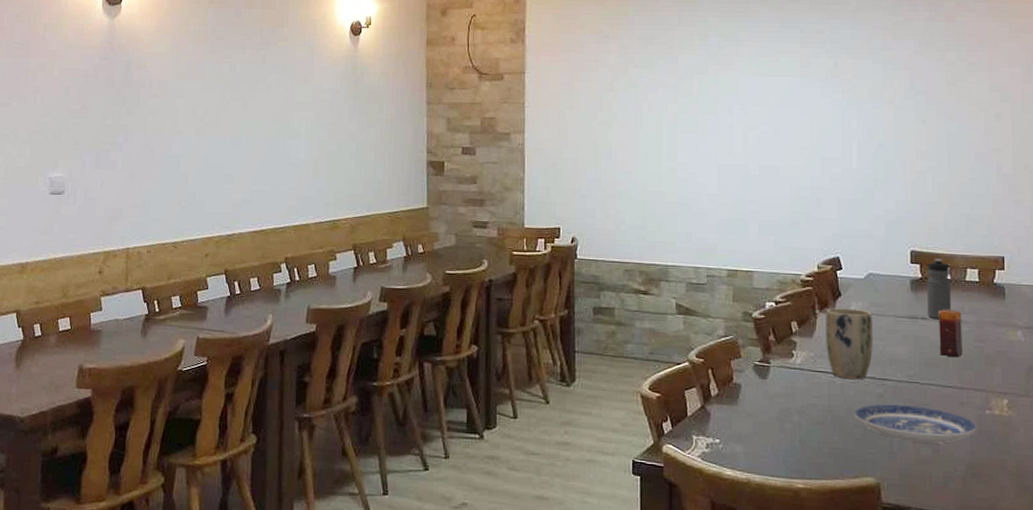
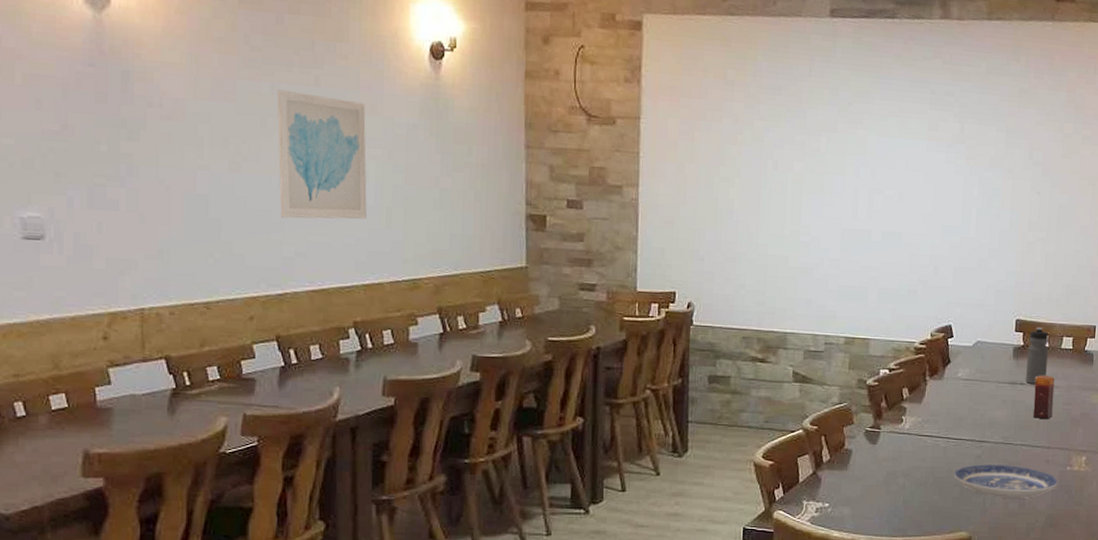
wall art: none [232,68,299,172] -> present [277,89,367,219]
plant pot: present [826,308,873,380] -> none [933,374,977,442]

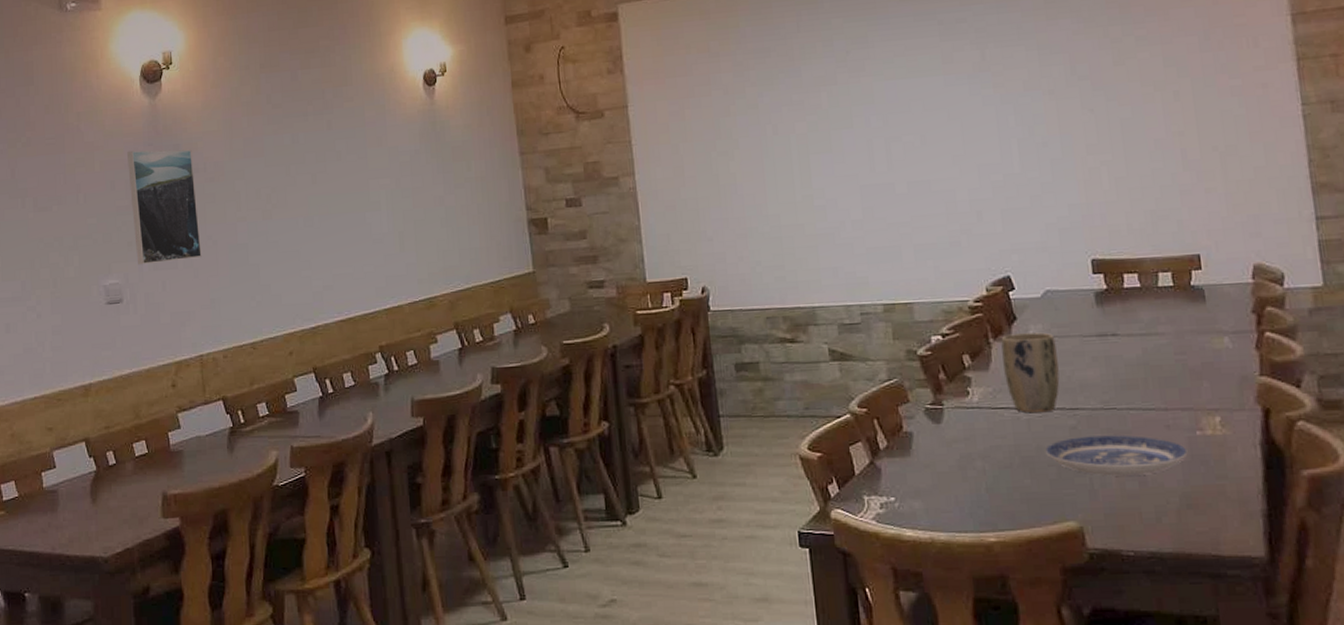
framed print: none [60,67,150,203] -> present [127,149,202,266]
wall art: present [277,89,367,219] -> none [296,137,382,256]
plant pot: none [933,374,977,442] -> present [1001,332,1060,413]
water bottle: present [1026,327,1049,384] -> none [1112,265,1145,334]
candle: present [1033,375,1055,420] -> none [1130,321,1163,376]

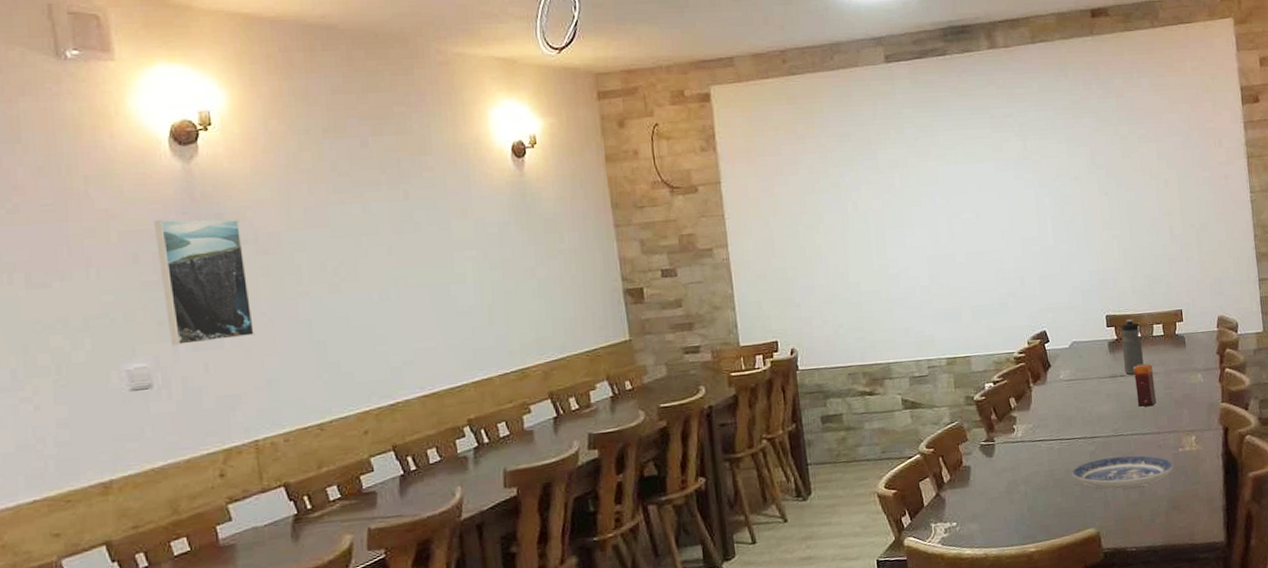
plant pot: present [1001,332,1060,413] -> none [1039,376,1083,443]
water bottle: none [1112,265,1145,334] -> present [1121,319,1144,375]
candle: none [1130,321,1163,376] -> present [1134,364,1157,407]

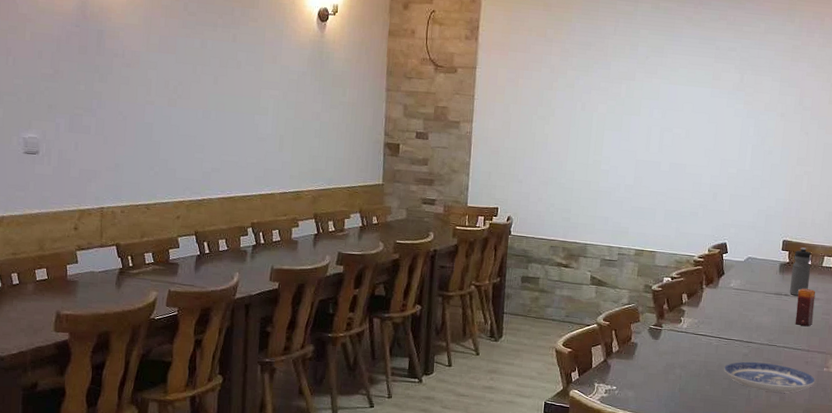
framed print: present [154,219,254,347] -> none [55,27,114,129]

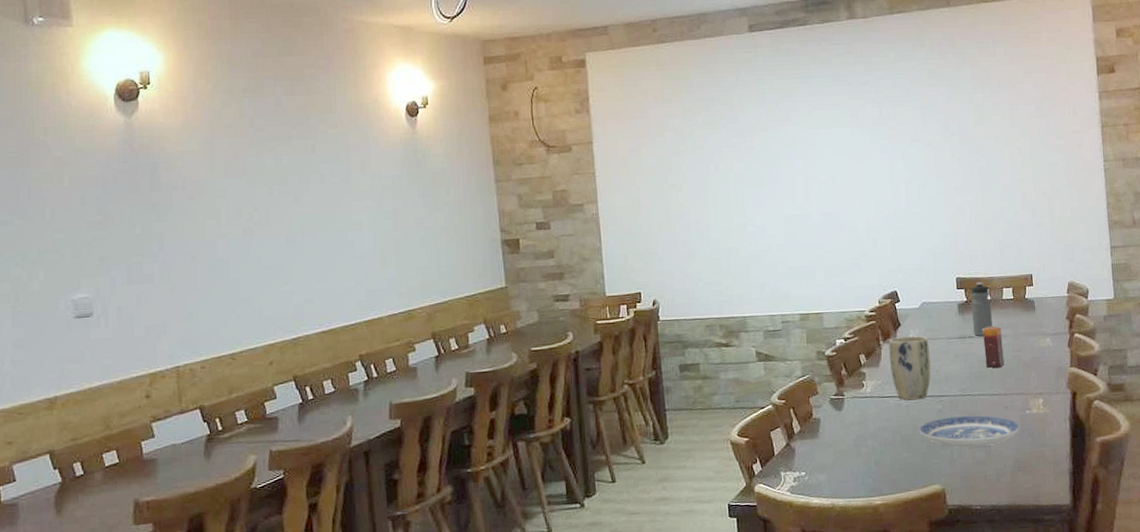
plant pot: none [707,284,747,342] -> present [889,336,931,400]

